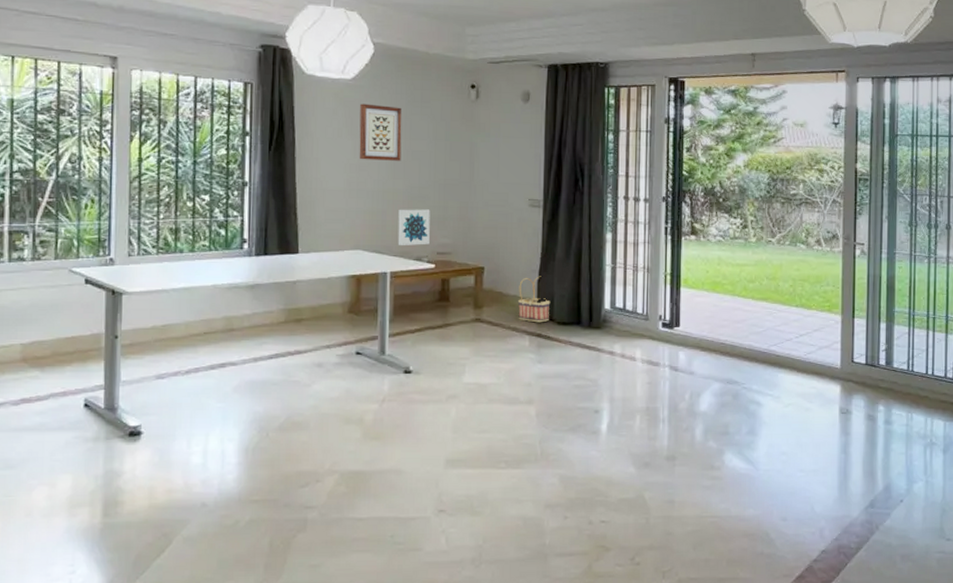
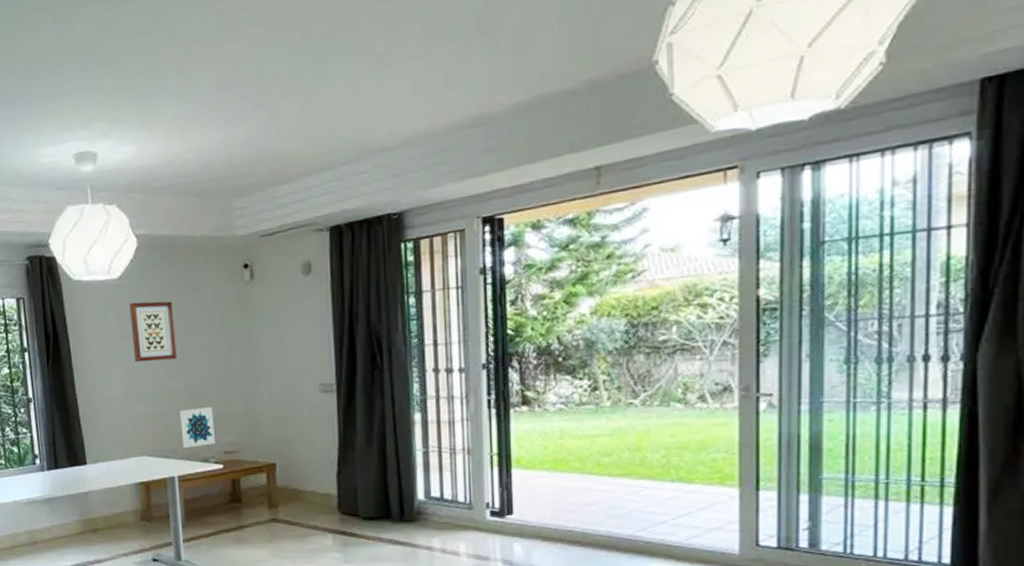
basket: present [518,276,551,323] -> none [316,468,354,520]

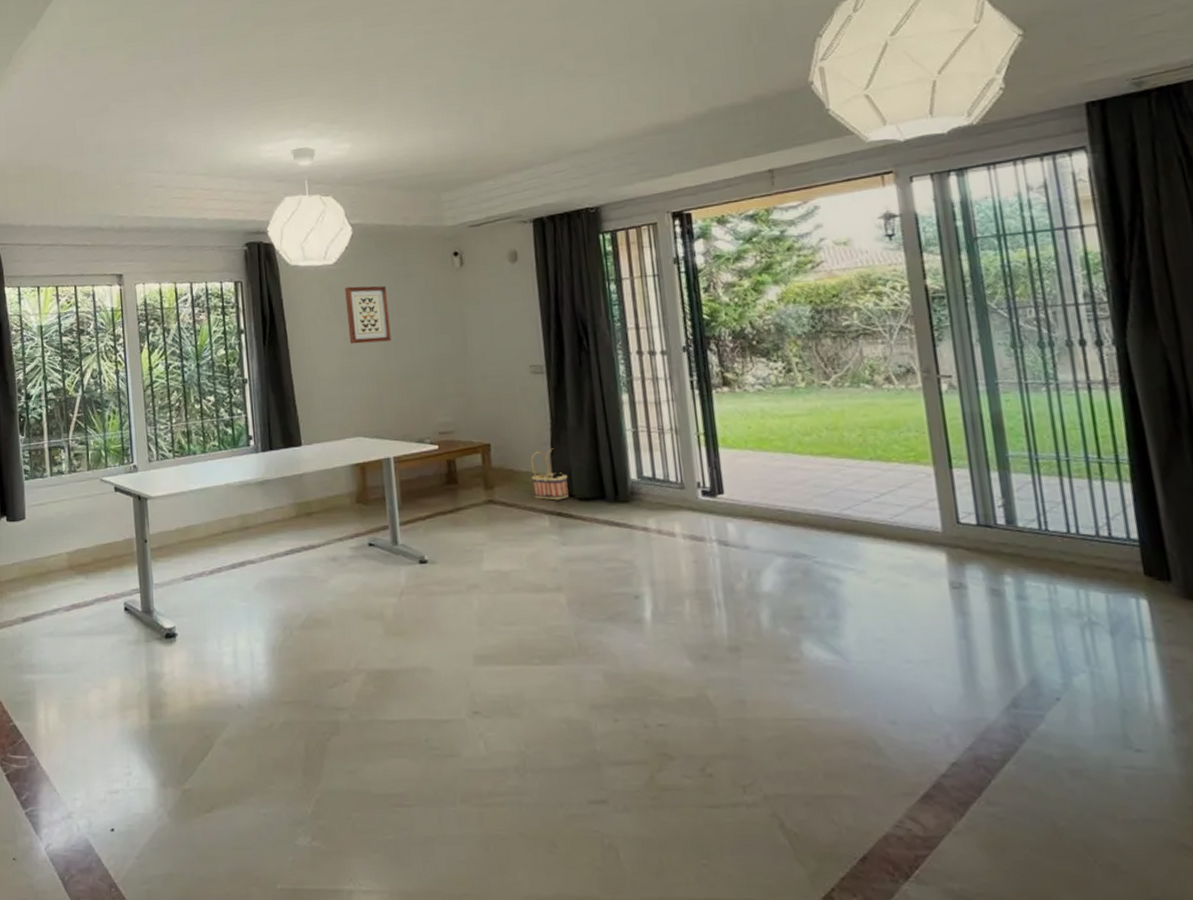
wall art: present [180,407,215,449] -> none [394,388,430,429]
basket: none [316,468,354,520] -> present [530,448,569,501]

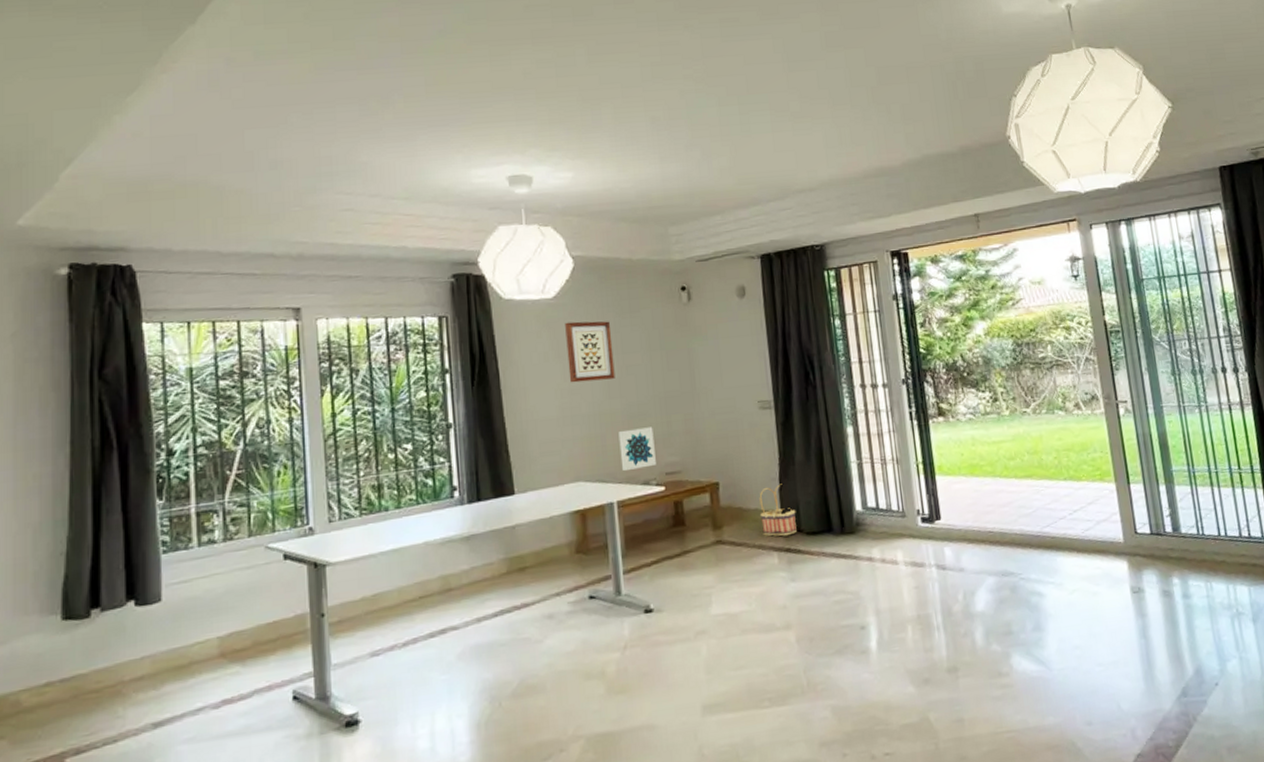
wall art: none [394,388,430,429] -> present [618,427,656,472]

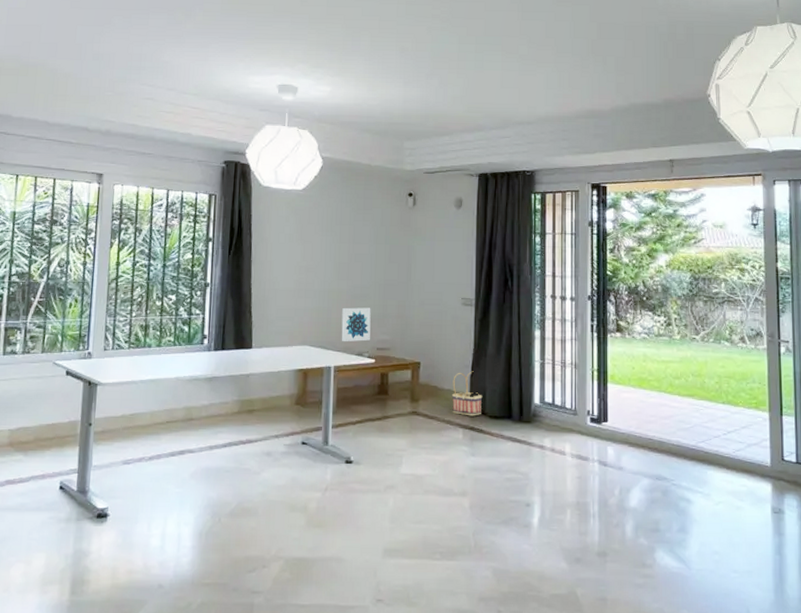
wall art: present [565,321,615,383] -> none [307,211,347,263]

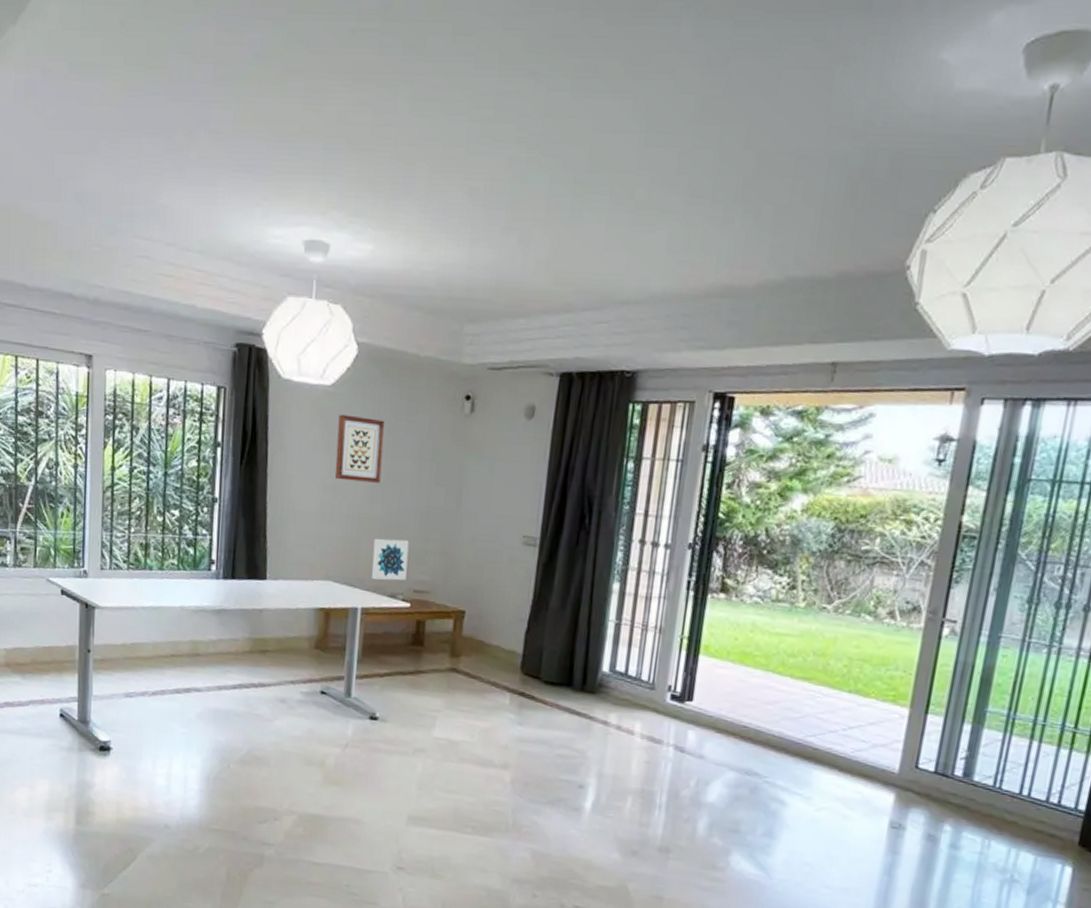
wall art: none [307,211,347,263] -> present [334,414,385,483]
basket: present [452,371,483,416] -> none [499,626,539,680]

